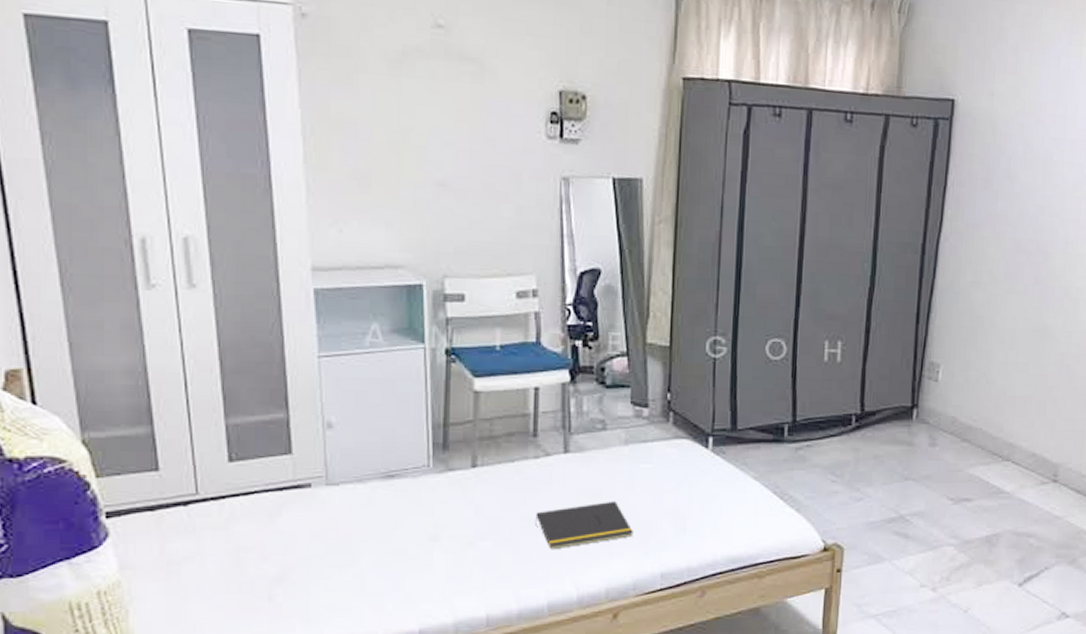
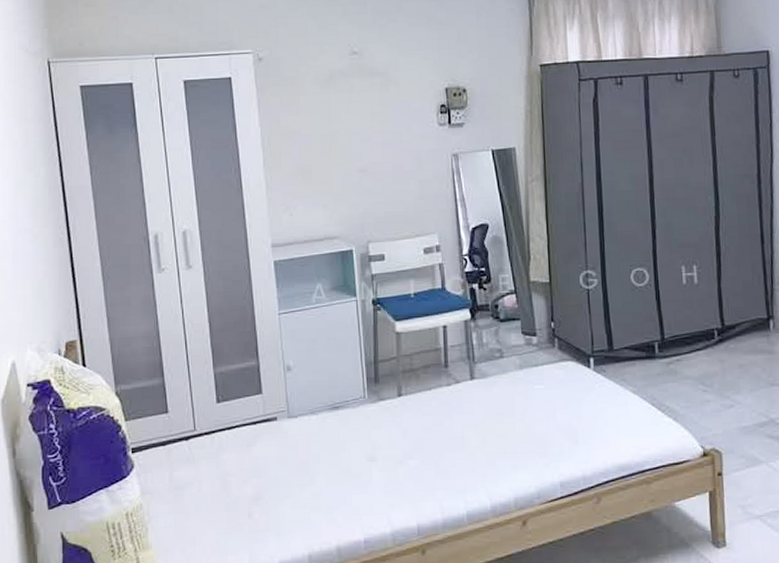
notepad: present [535,500,633,550] -> none [451,419,534,465]

